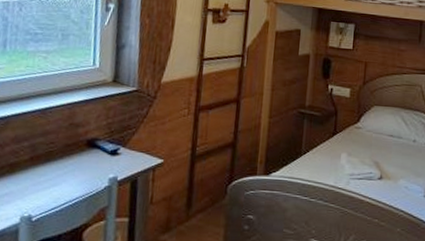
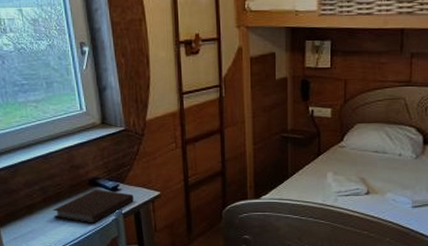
notebook: none [38,151,134,190] -> present [52,189,134,224]

